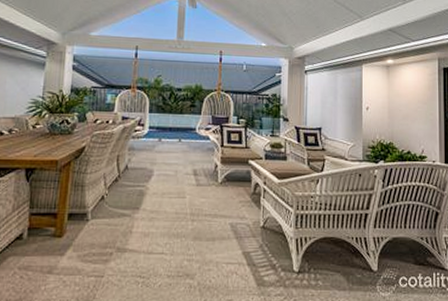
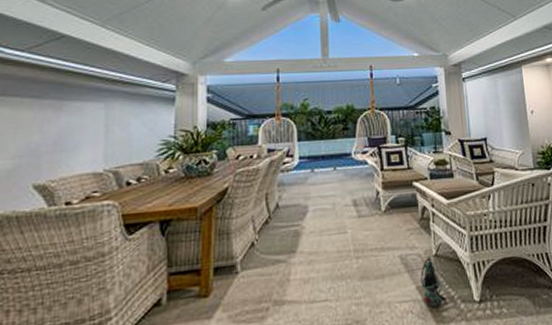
lantern: none [247,227,269,271] -> present [420,256,447,307]

